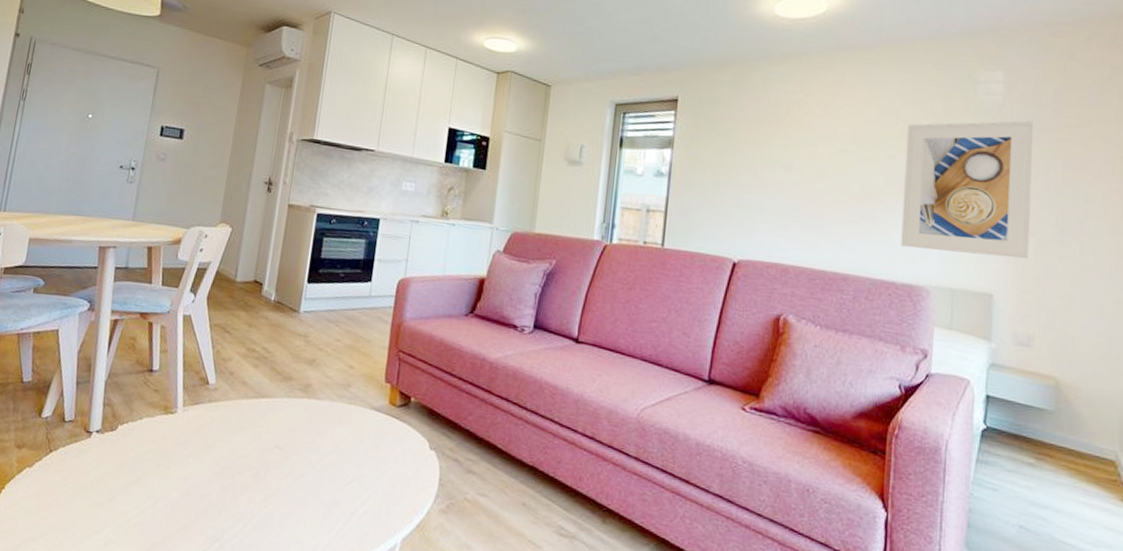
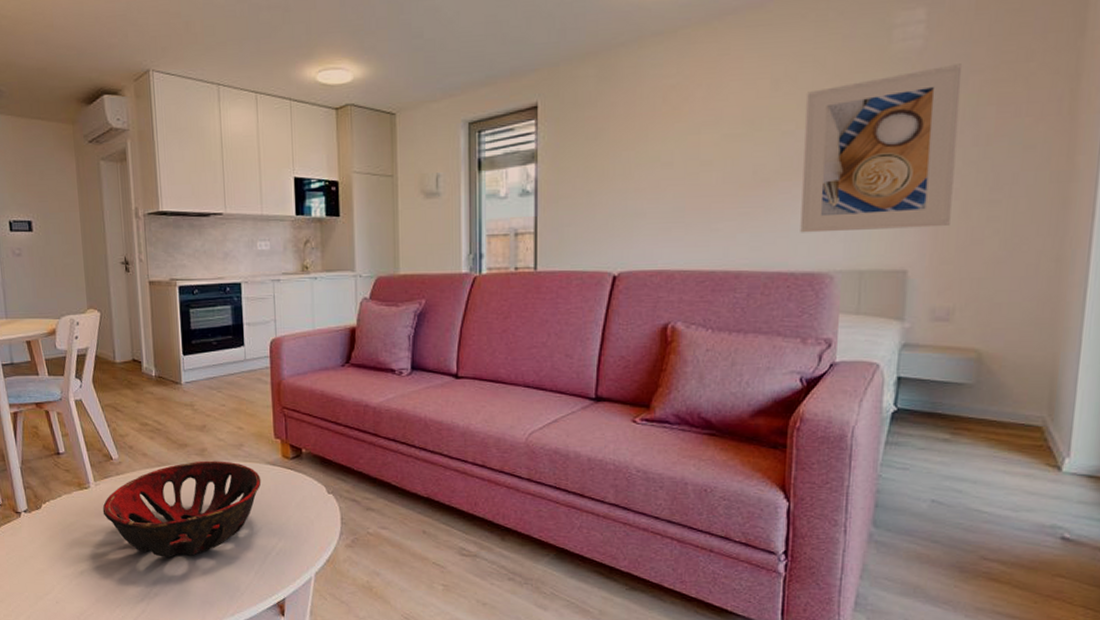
decorative bowl: none [183,397,363,504] -> present [102,460,261,557]

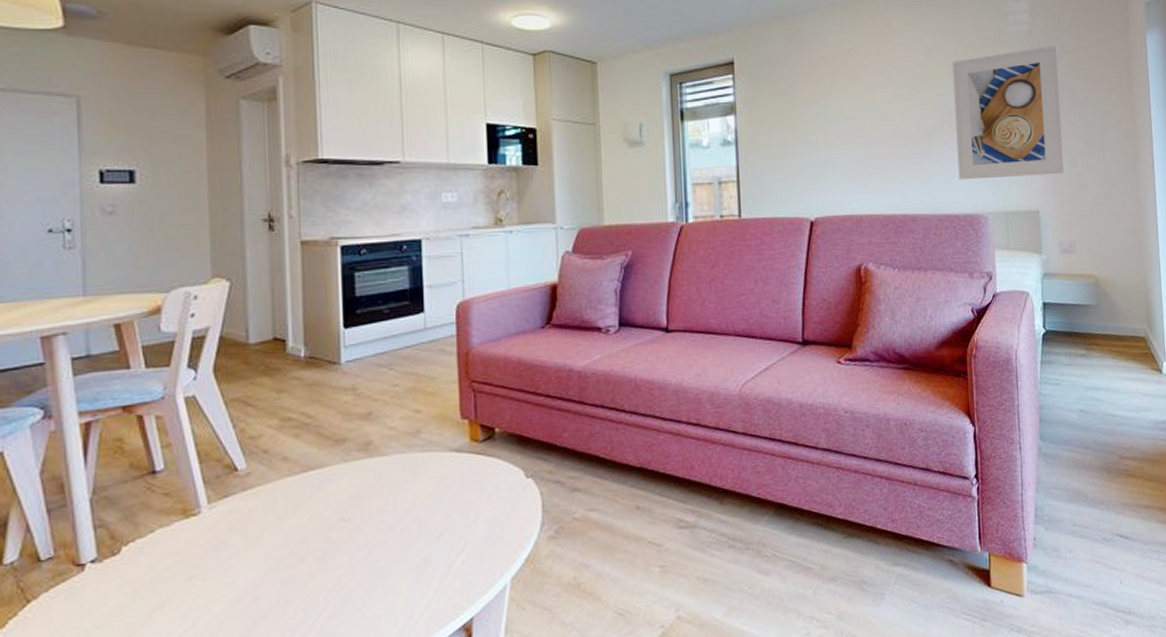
decorative bowl: present [102,460,261,557] -> none [218,454,444,593]

